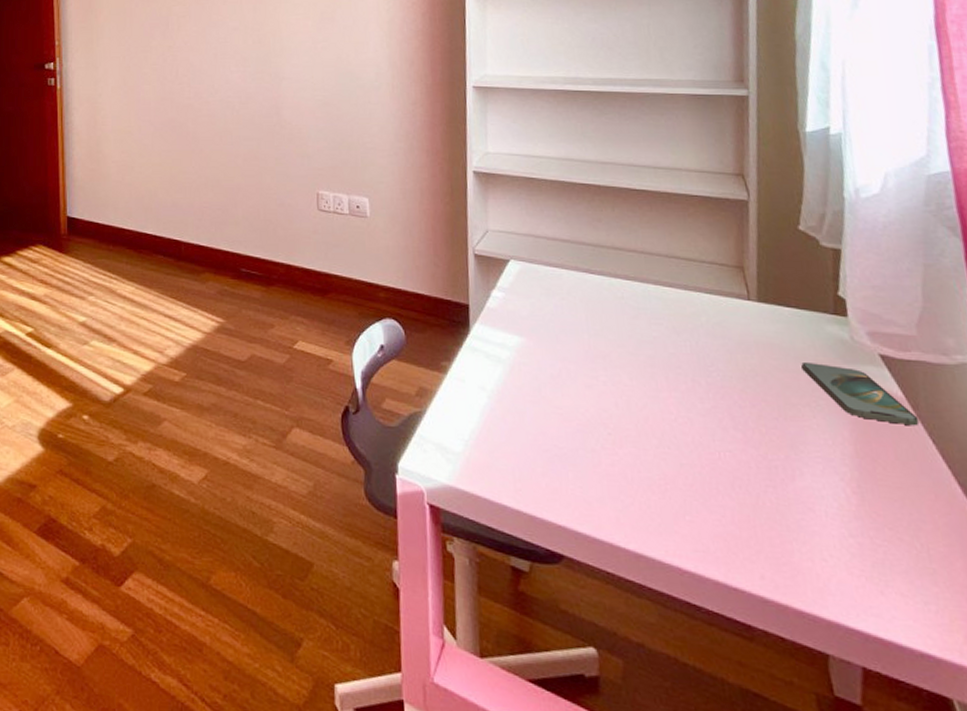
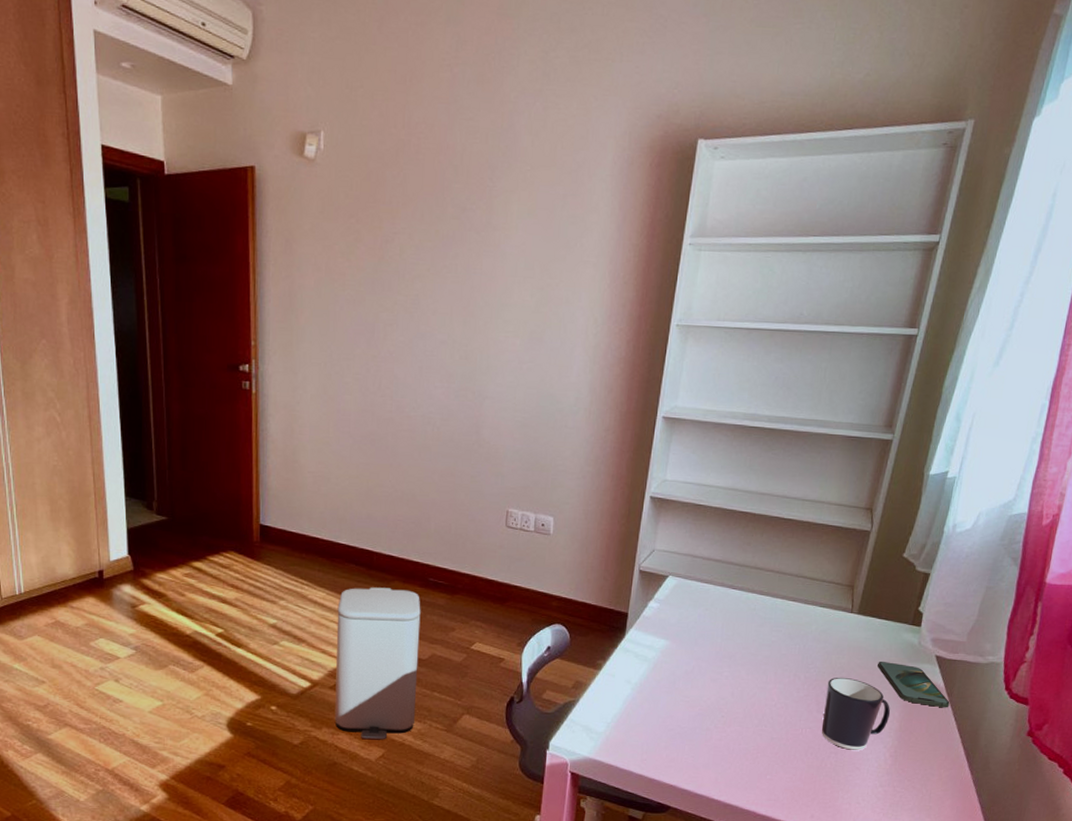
pedal bin: none [147,280,239,458] -> present [334,587,421,740]
mug: none [739,383,838,484] -> present [821,677,891,750]

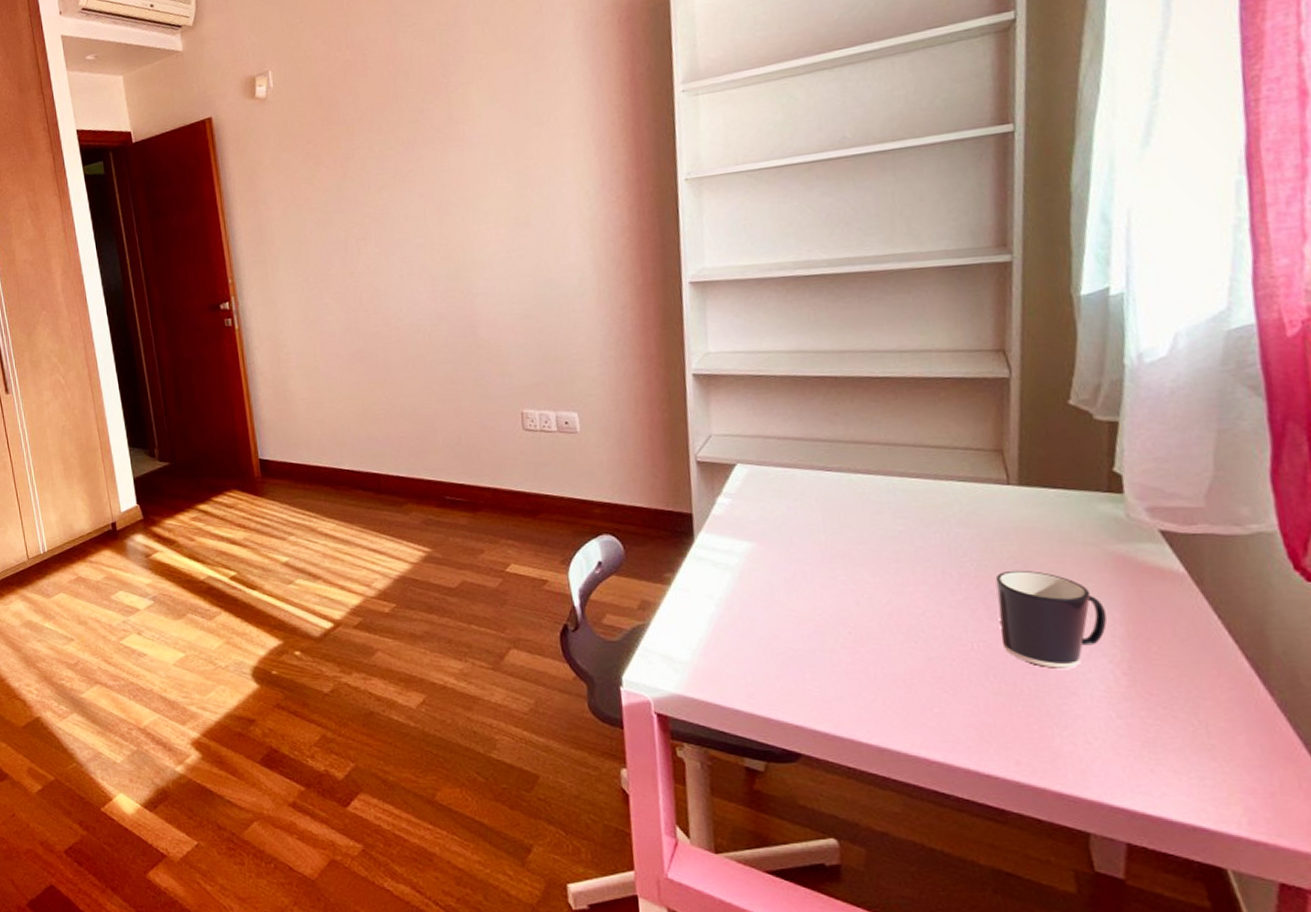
pedal bin: present [334,587,421,740] -> none [350,511,454,684]
smartphone: present [877,662,950,708] -> none [1068,545,1204,603]

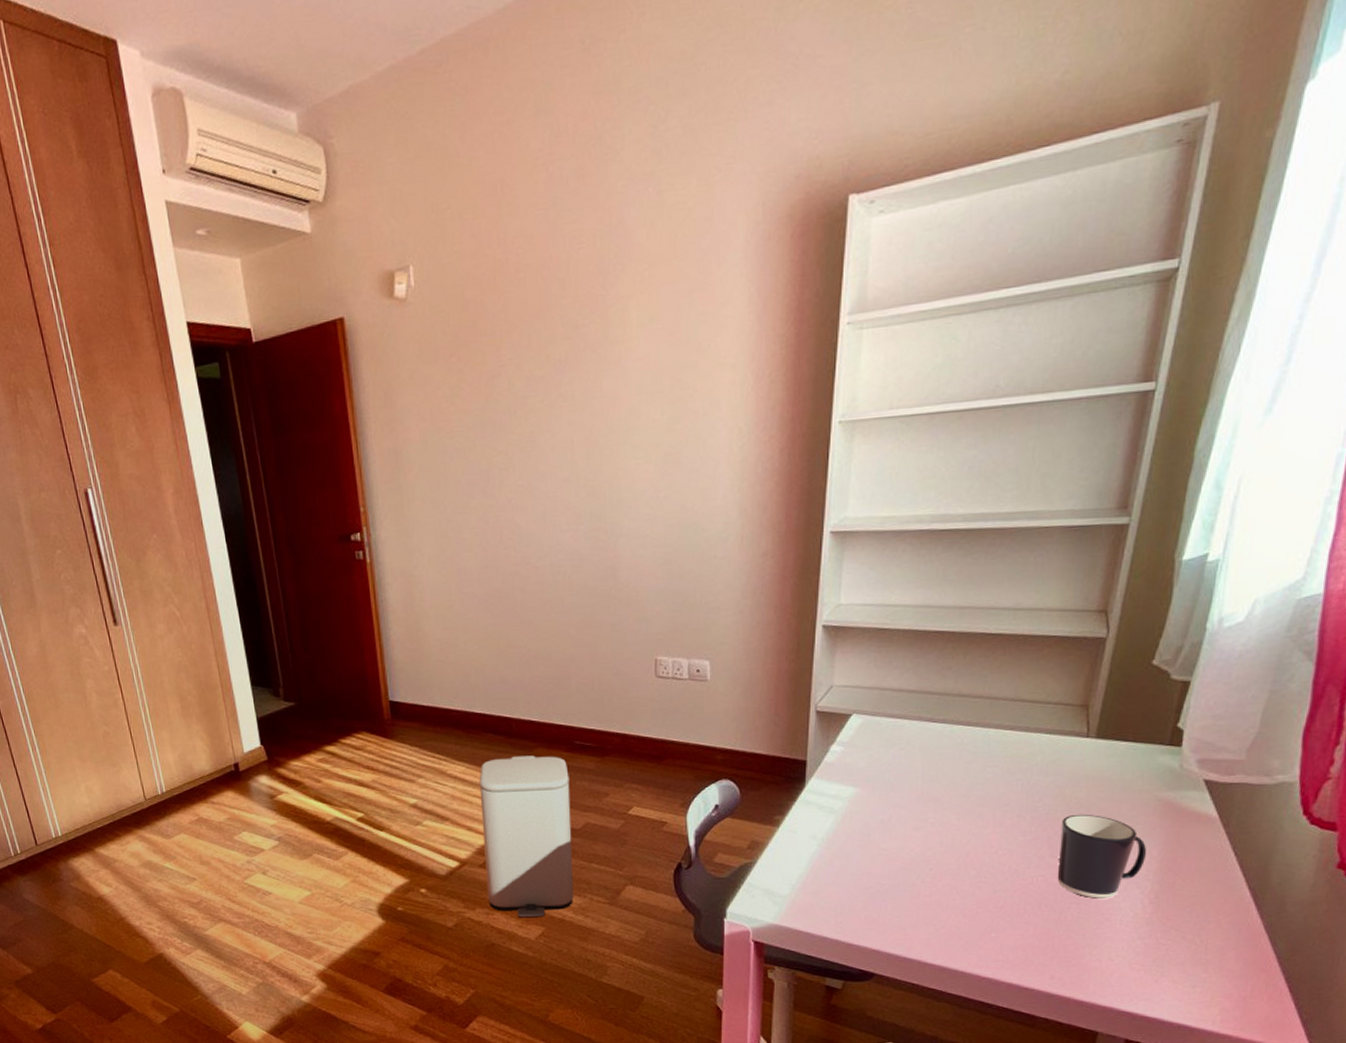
pedal bin: none [350,511,454,684] -> present [479,755,573,918]

